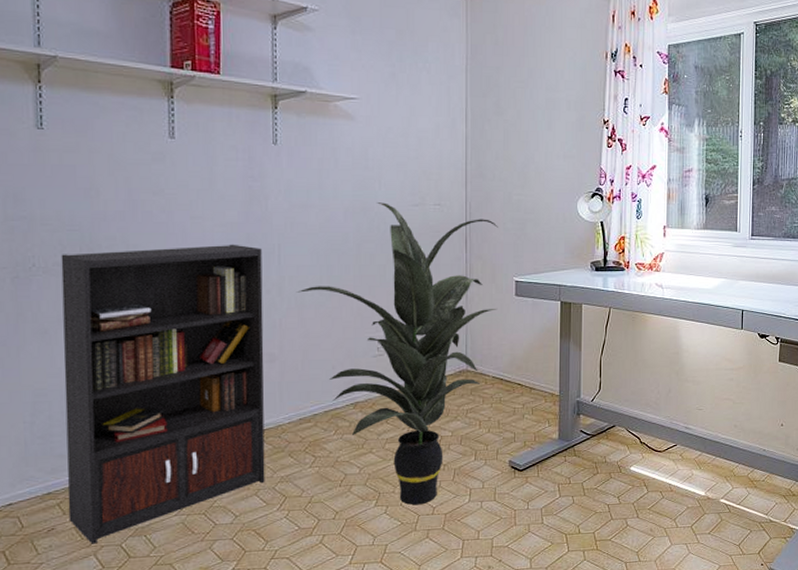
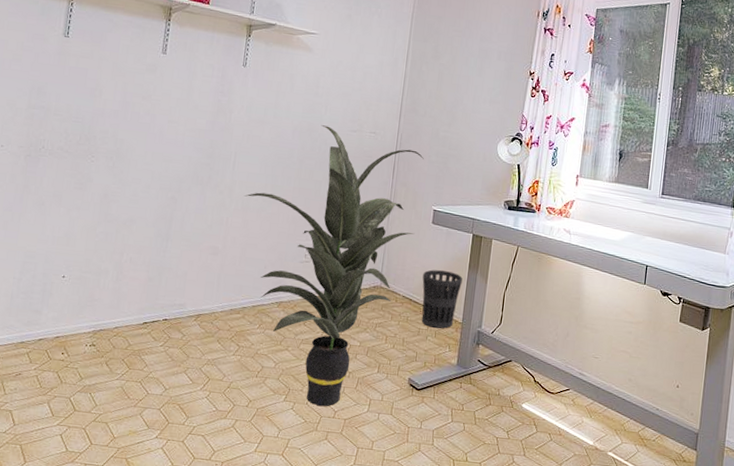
bookcase: present [61,244,265,544] -> none [33,140,221,394]
wastebasket: none [512,344,555,405] -> present [421,269,463,329]

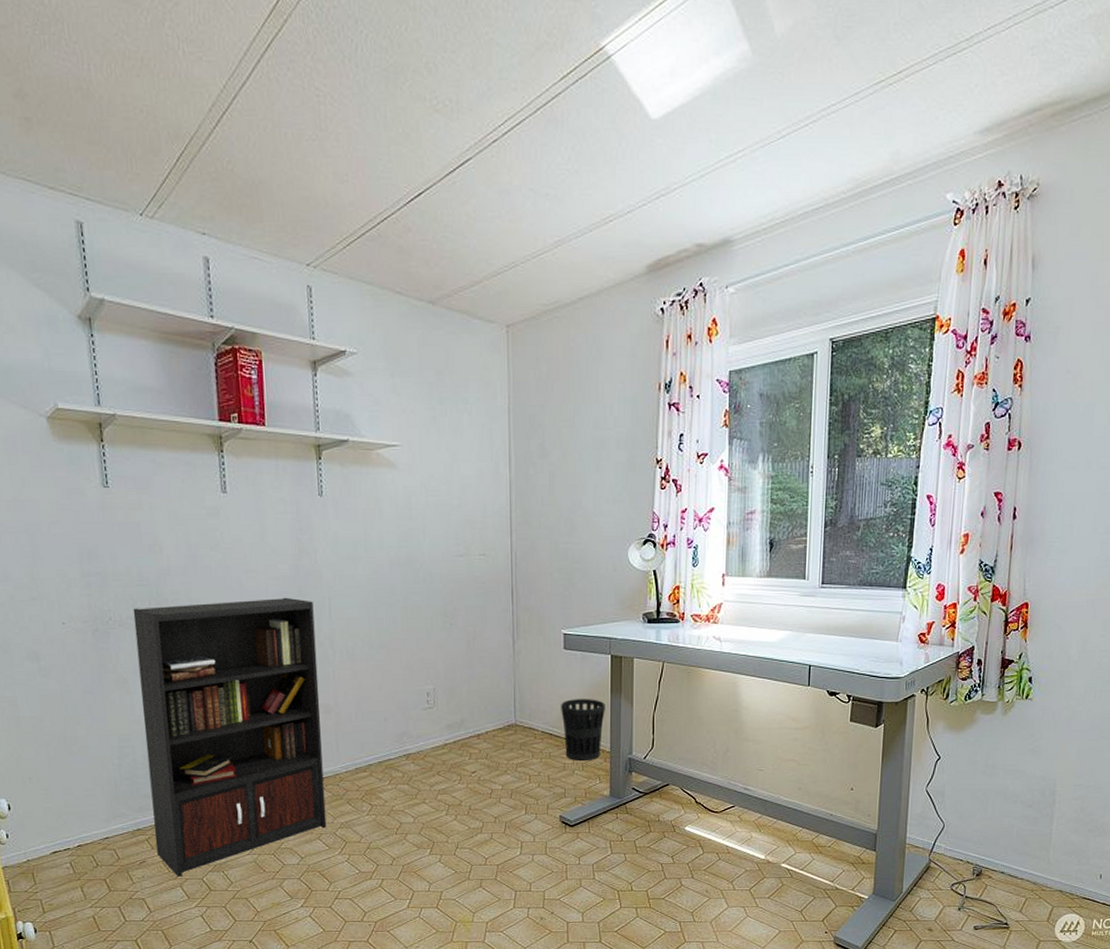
bookcase: none [33,140,221,394] -> present [133,597,327,877]
indoor plant: present [244,125,424,407] -> none [348,553,546,855]

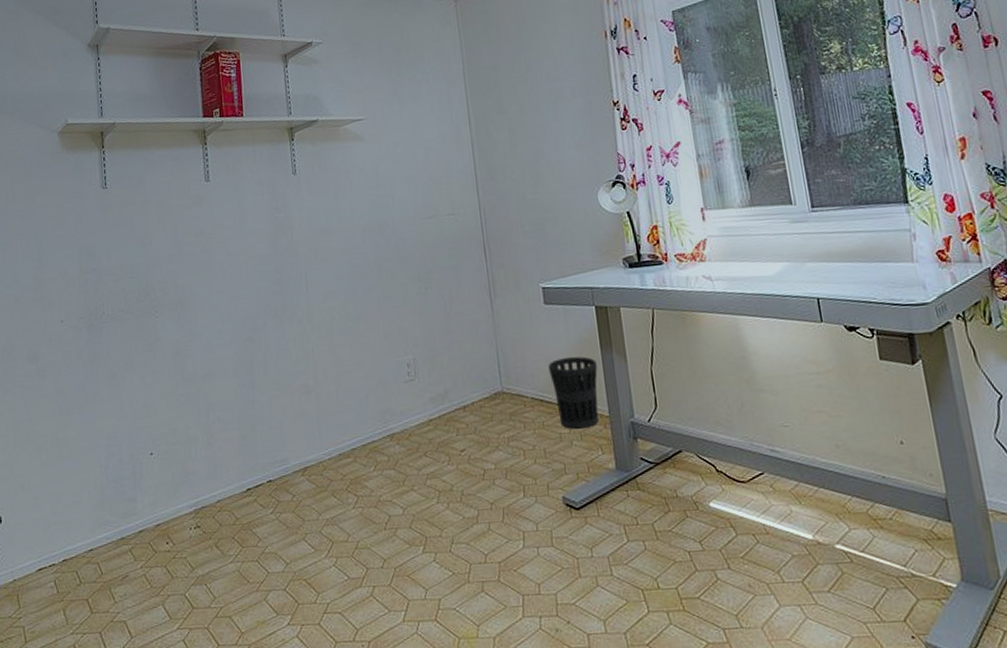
bookcase: present [133,597,327,877] -> none [124,276,312,593]

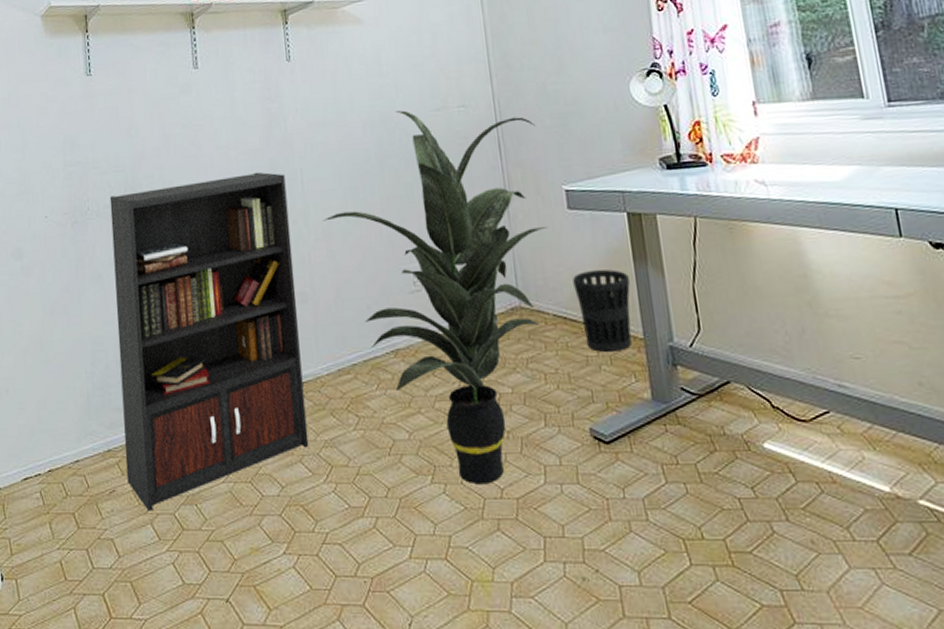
bookcase: none [124,276,312,593] -> present [109,172,309,511]
indoor plant: none [326,218,527,552] -> present [323,110,548,485]

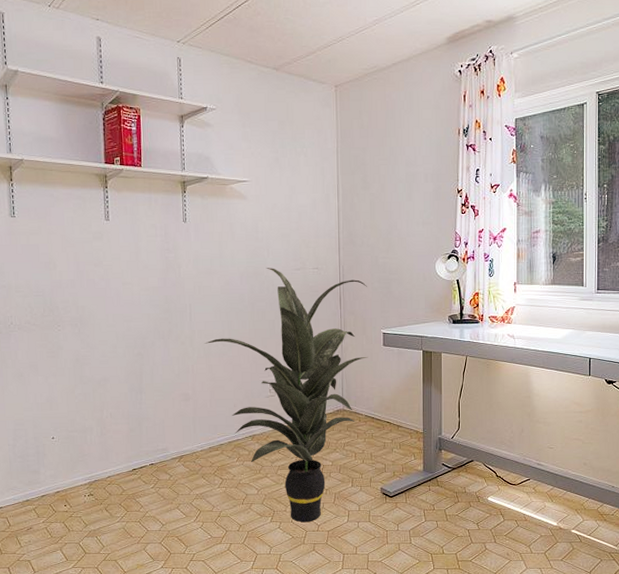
bookcase: present [109,172,309,511] -> none [30,304,184,541]
wastebasket: present [573,269,632,352] -> none [381,388,418,440]

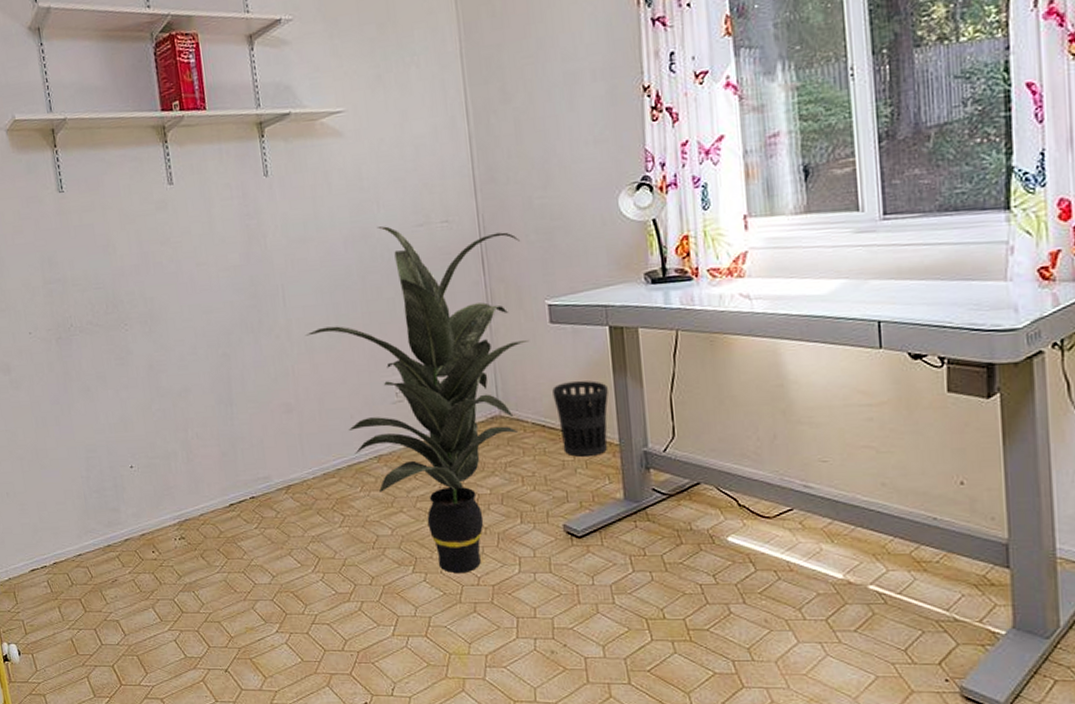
wastebasket: none [381,388,418,440] -> present [552,381,609,457]

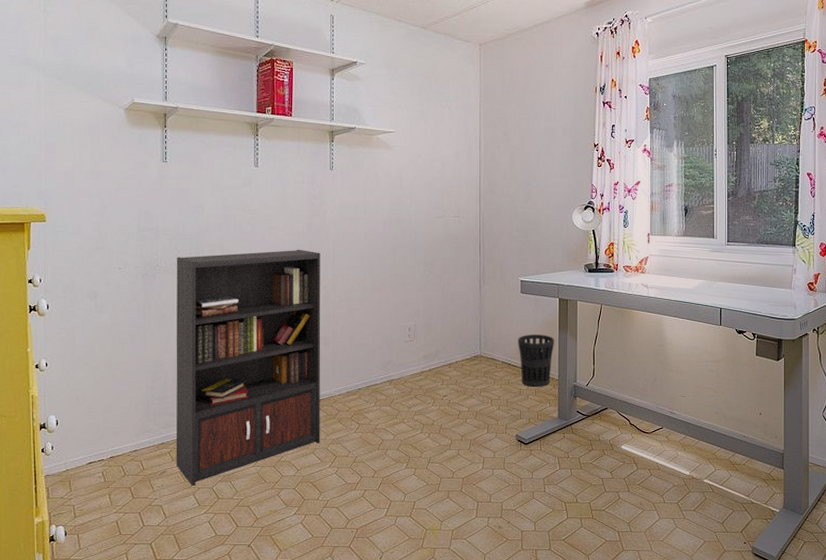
bookcase: none [92,288,297,597] -> present [176,249,321,486]
indoor plant: present [306,226,530,574] -> none [347,215,506,469]

